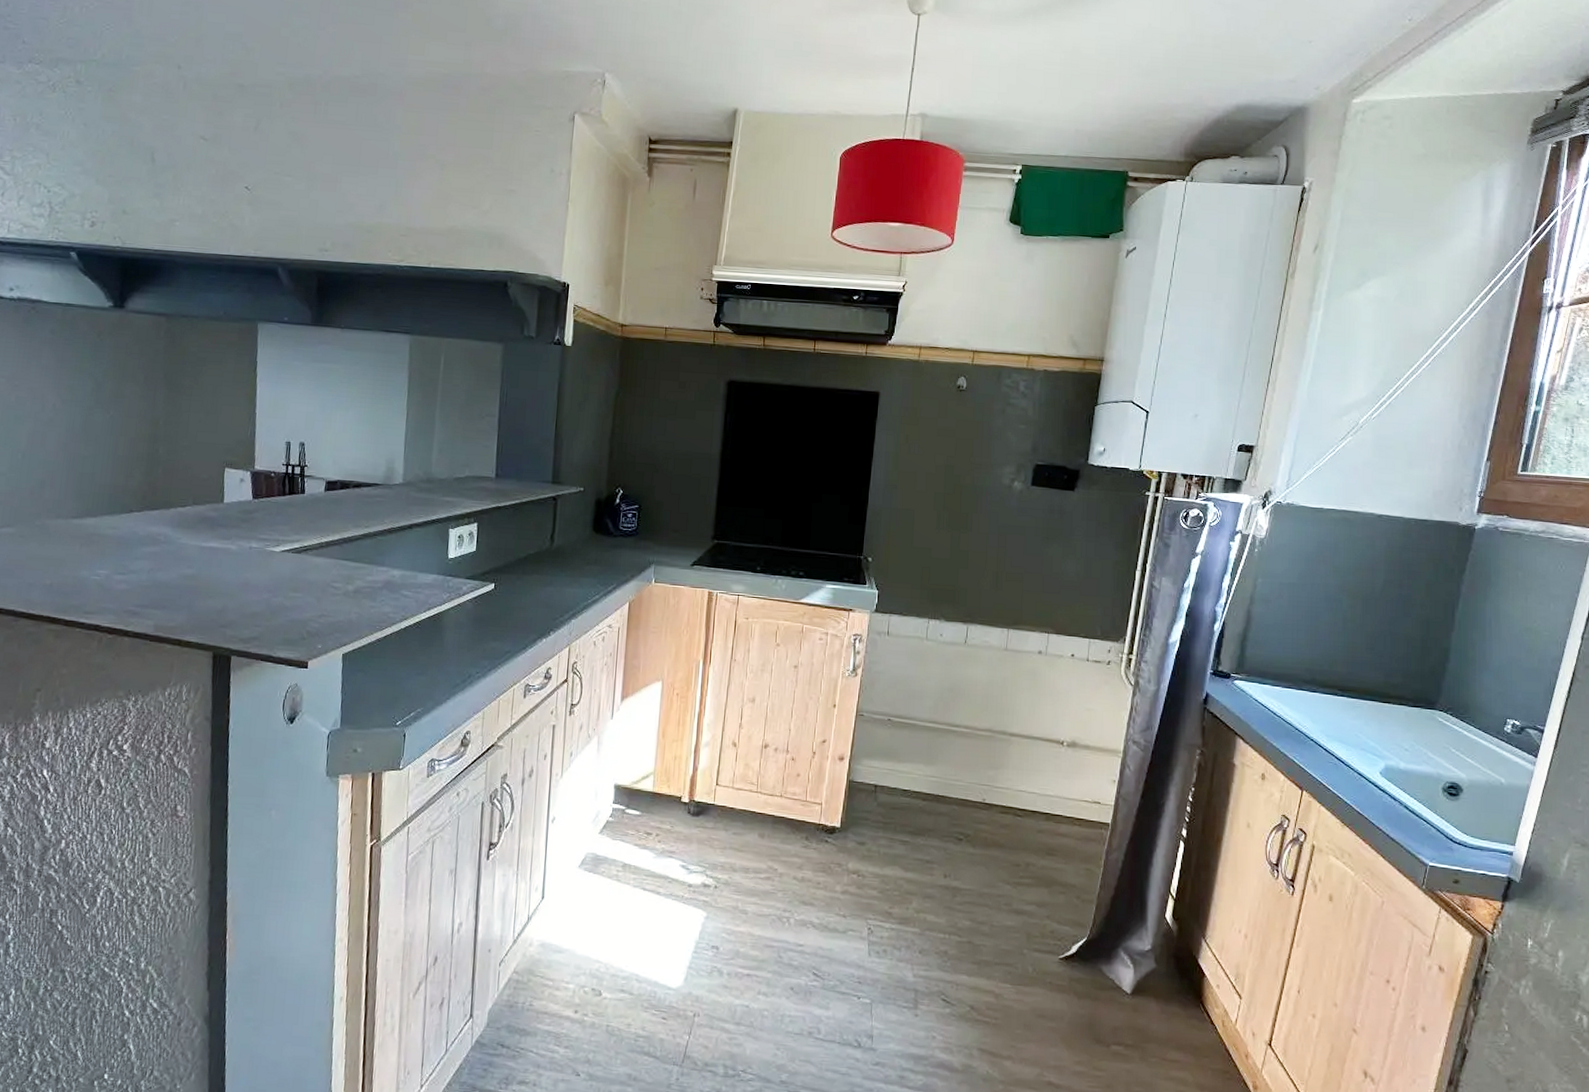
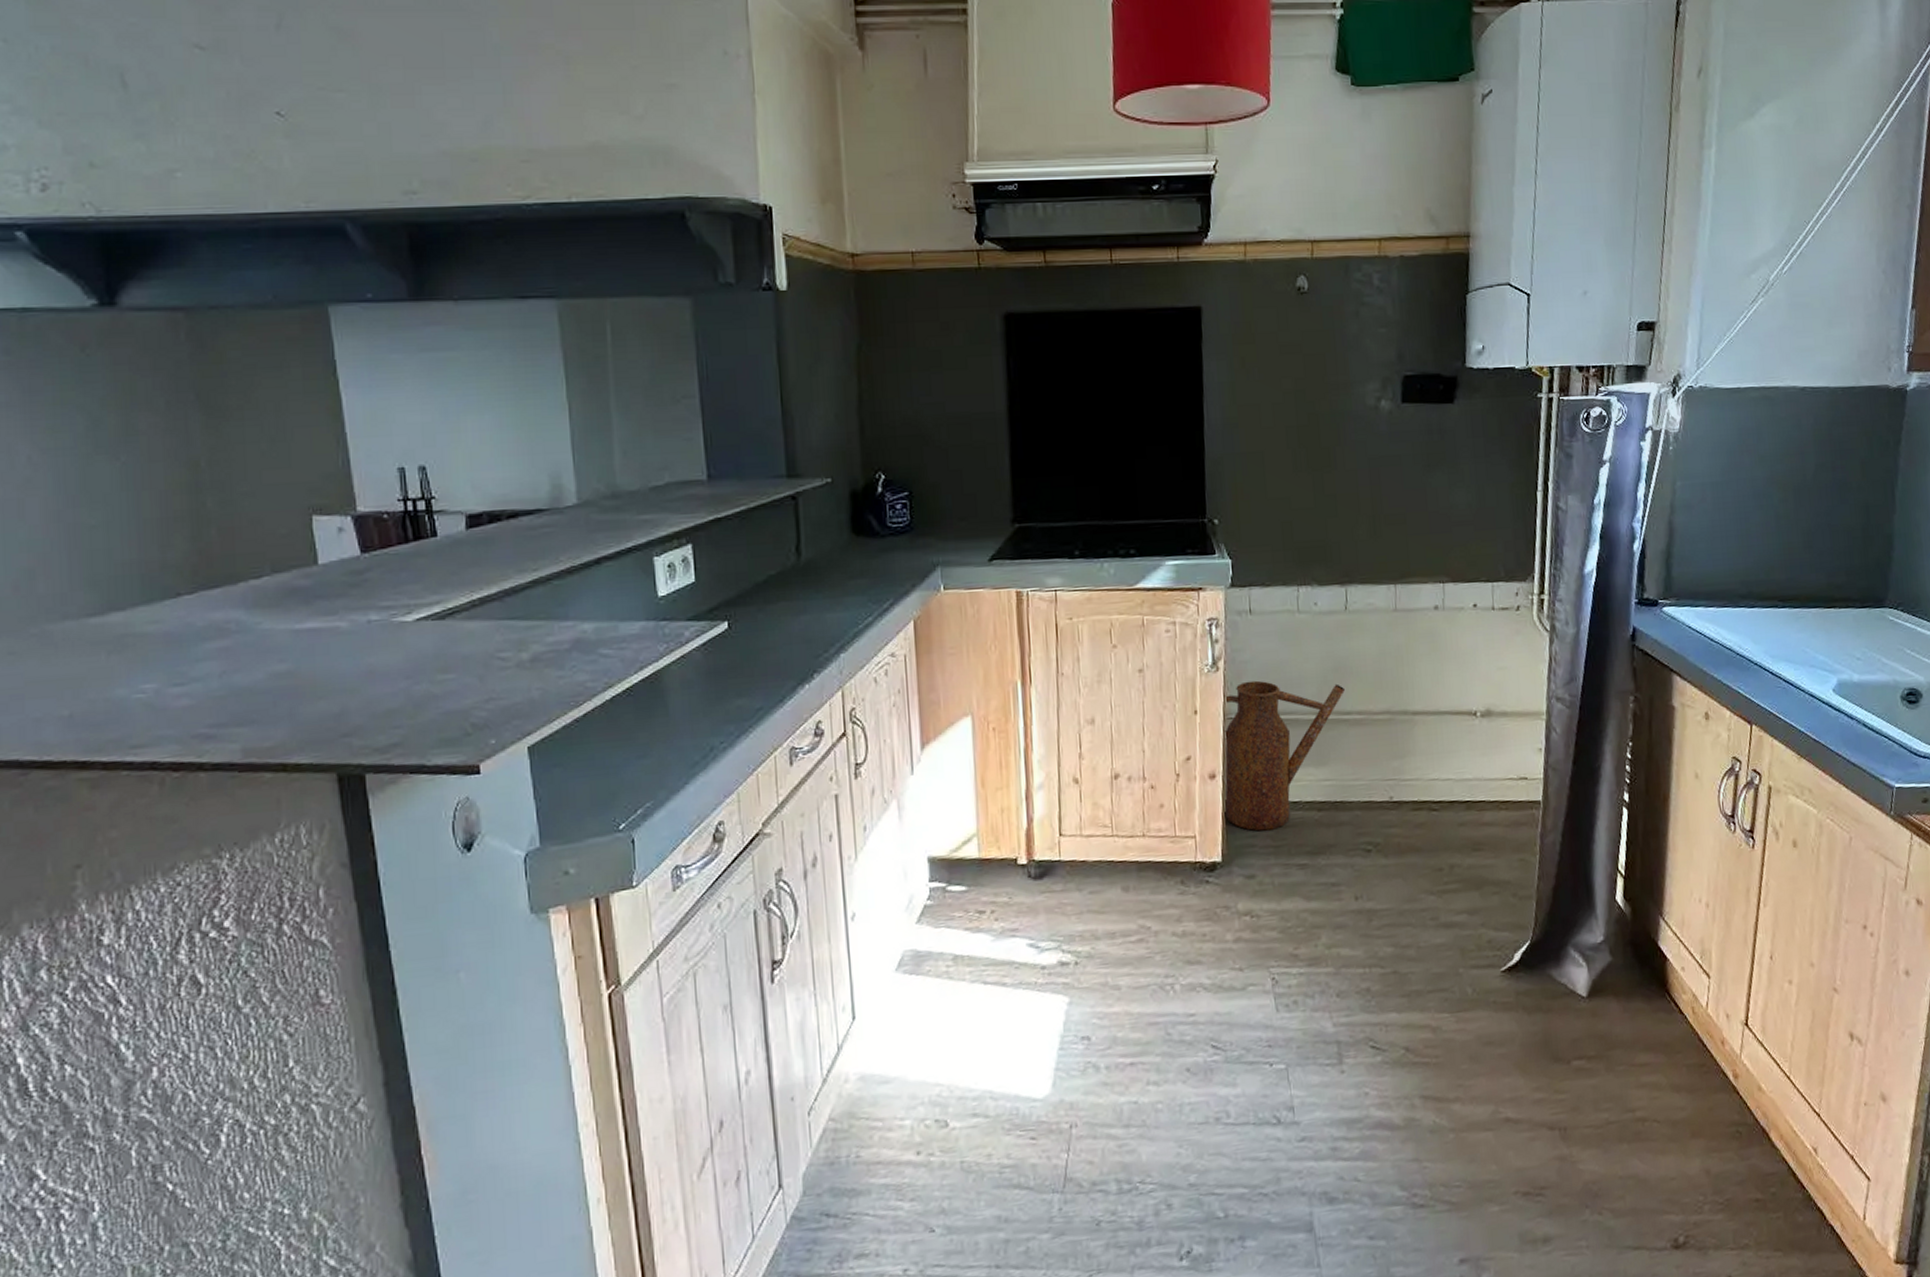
watering can: none [847,688,957,809] -> present [1223,680,1346,831]

